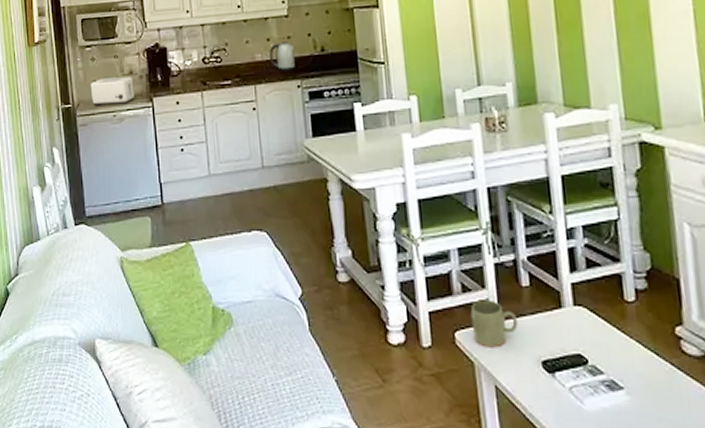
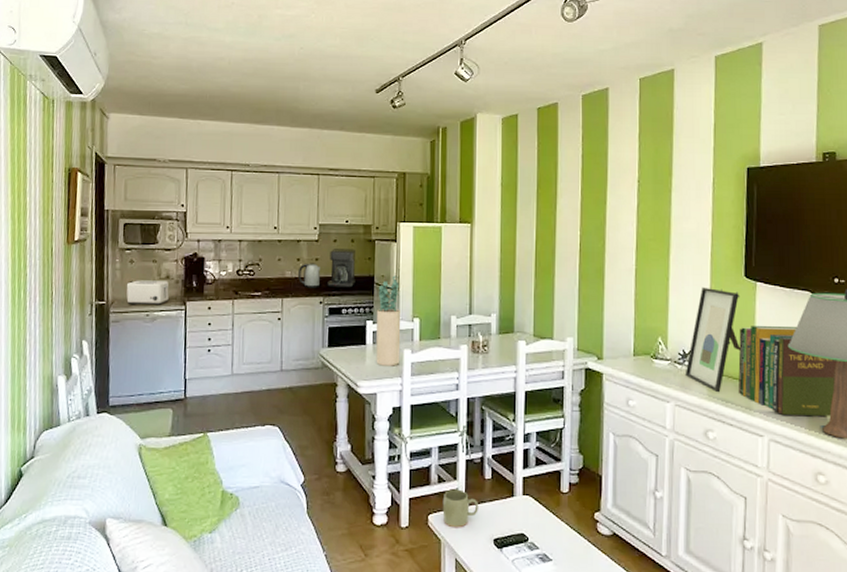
coffee maker: none [303,21,336,68] -> present [327,247,357,288]
vase: none [363,44,399,155] -> present [376,273,401,366]

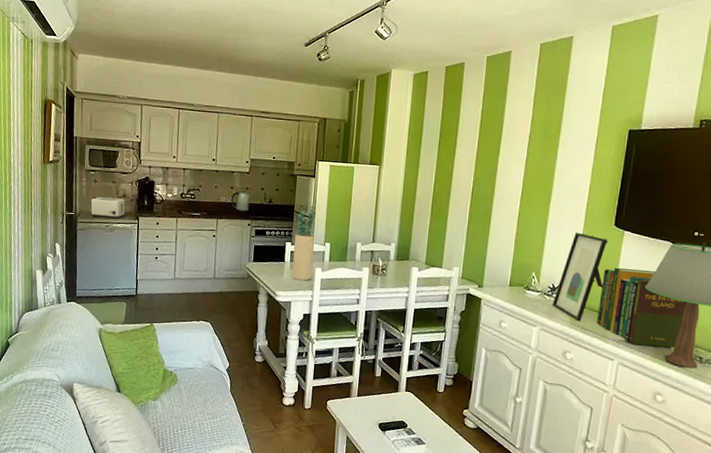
coffee maker: present [327,247,357,288] -> none [255,179,281,214]
mug: present [442,489,478,528] -> none [339,382,369,413]

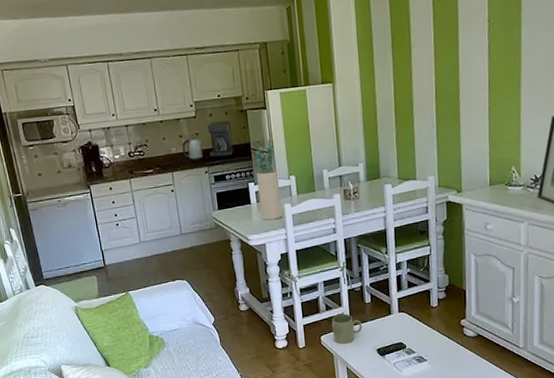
toaster: present [91,197,126,219] -> none [36,169,75,194]
coffee maker: none [255,179,281,214] -> present [208,120,234,158]
mug: none [339,382,369,413] -> present [331,313,362,344]

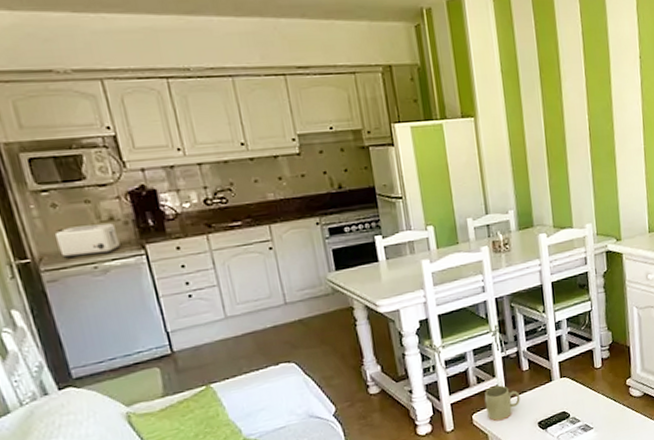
toaster: none [36,169,75,194] -> present [54,223,121,259]
kettle: present [182,137,203,161] -> none [282,180,312,210]
coffee maker: present [208,120,234,158] -> none [317,159,354,206]
vase: present [255,137,282,221] -> none [381,180,420,282]

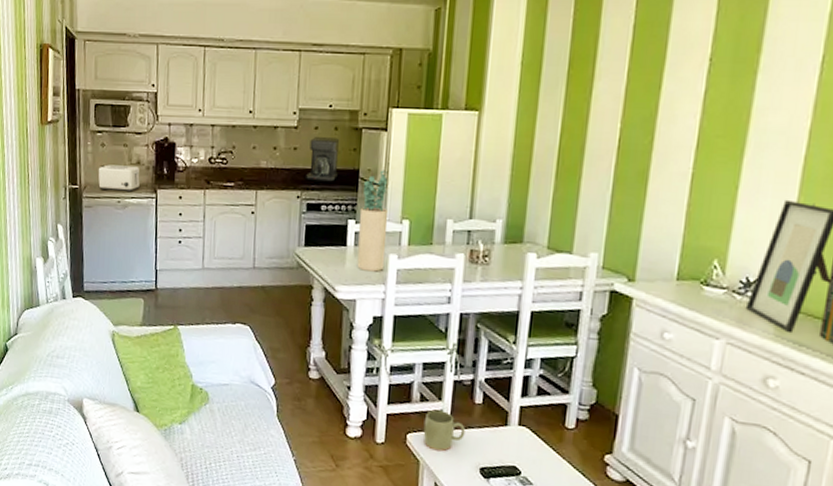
coffee maker: none [317,159,354,206] -> present [306,136,340,182]
vase: none [381,180,420,282] -> present [357,167,389,272]

